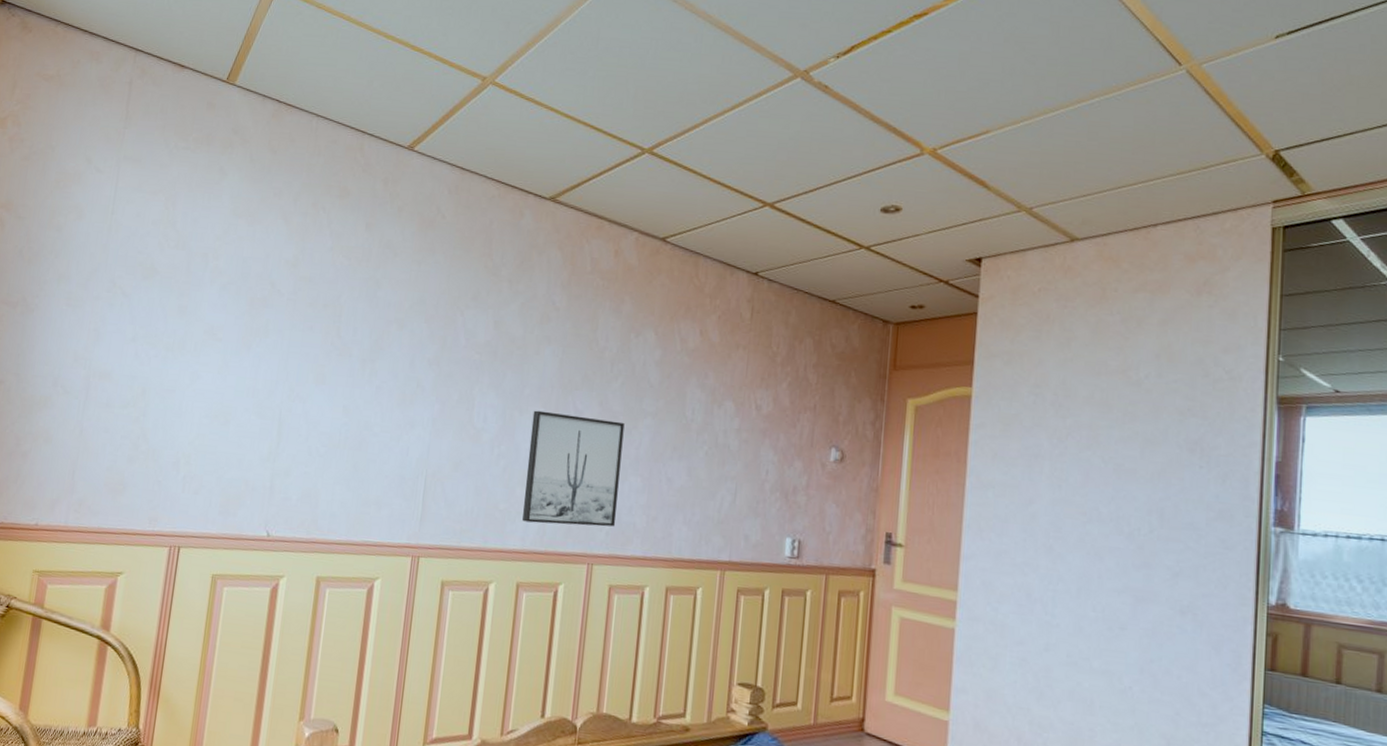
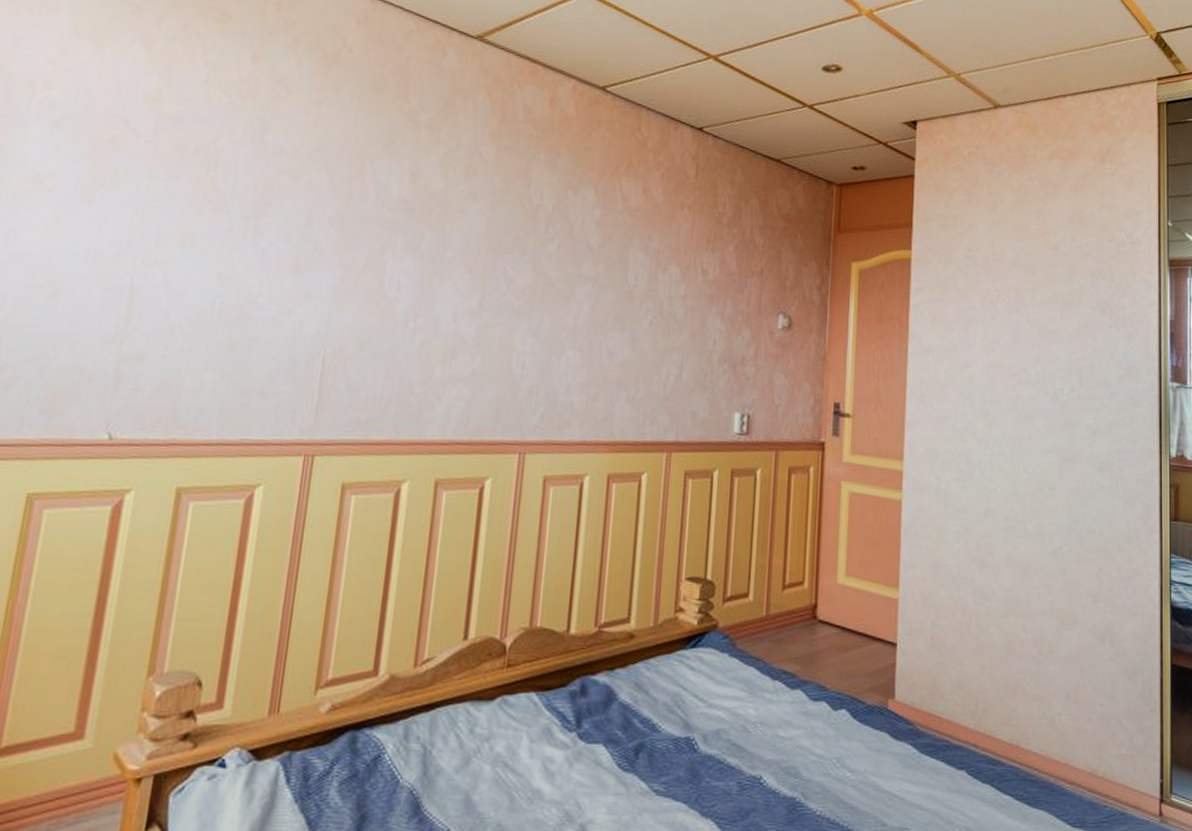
wall art: present [522,410,625,527] -> none [442,276,561,409]

